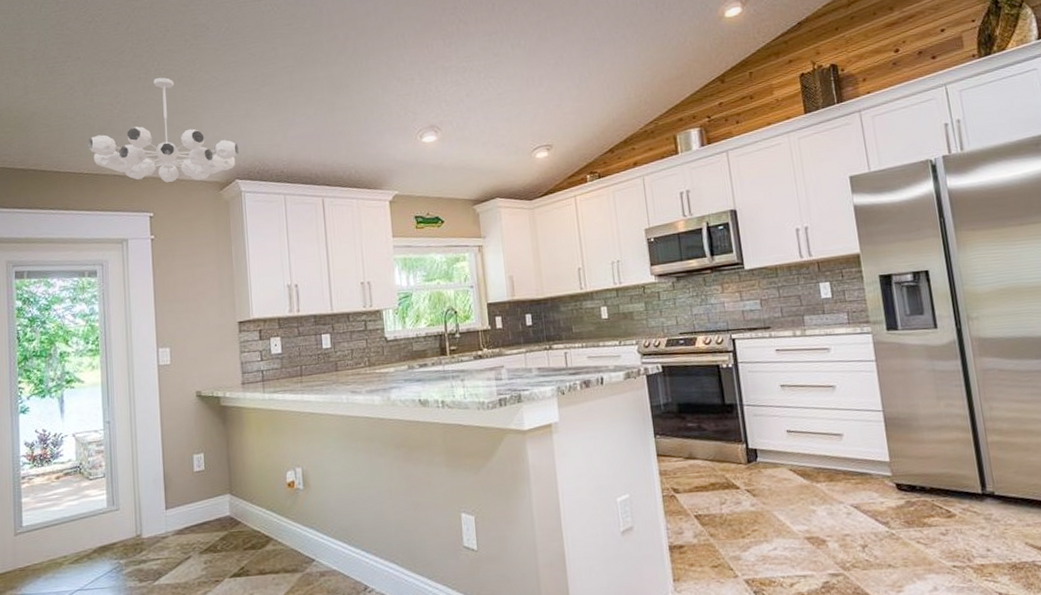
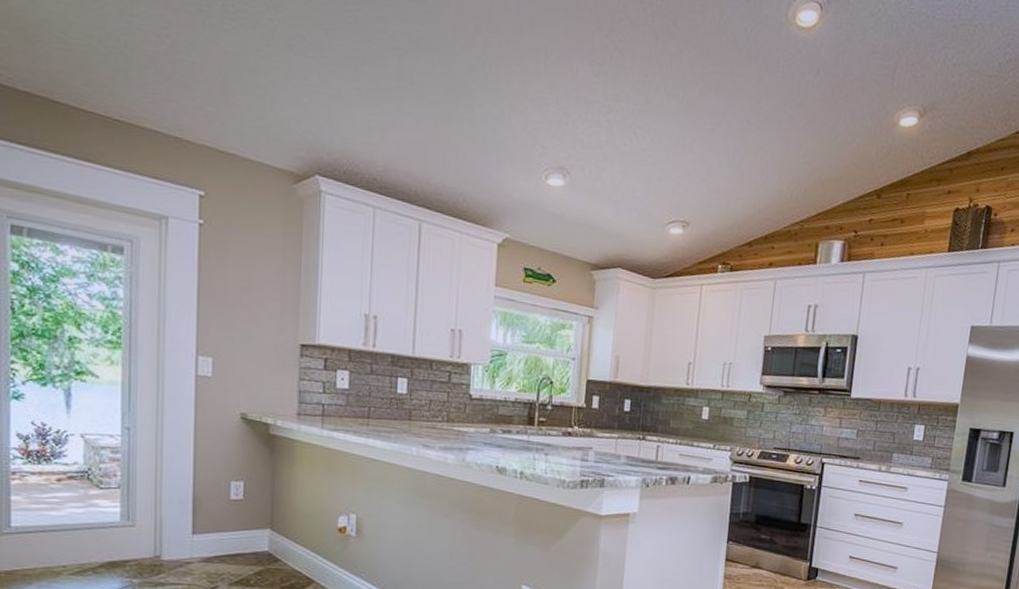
chandelier: present [88,77,239,182] -> none [121,16,324,165]

